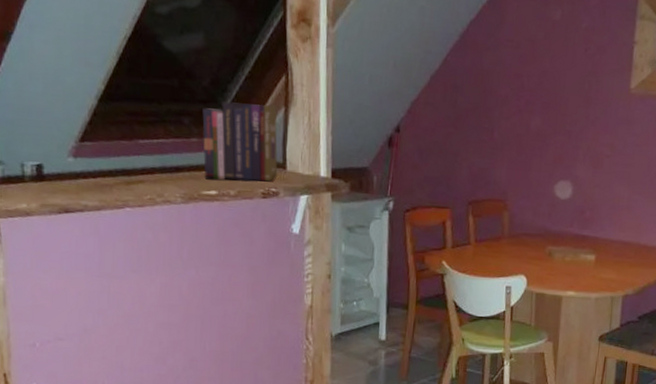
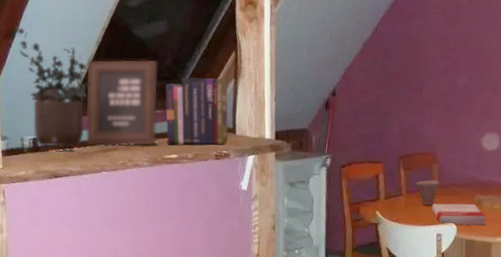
potted plant: none [13,28,109,181] -> present [17,28,90,150]
picture frame: none [104,74,193,179] -> present [86,59,158,146]
cup: none [485,229,510,257] -> present [416,180,439,206]
book: none [501,254,558,279] -> present [432,203,487,226]

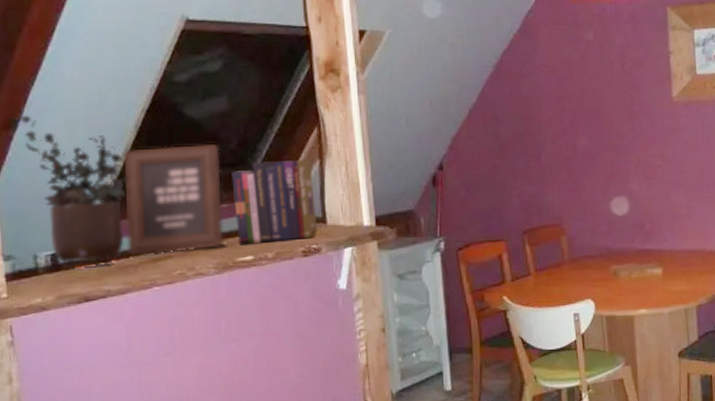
cup: present [416,180,439,206] -> none [544,254,570,284]
book: present [432,203,487,226] -> none [565,276,626,303]

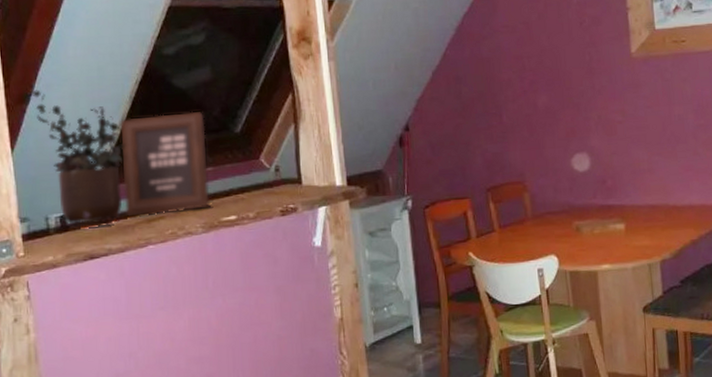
books: present [231,159,318,245] -> none [215,123,294,206]

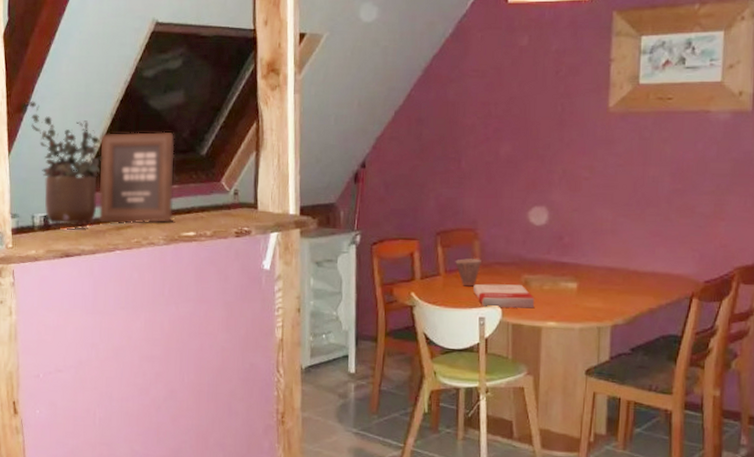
cup: none [508,211,533,240] -> present [455,258,481,287]
book: none [528,232,589,259] -> present [473,284,535,309]

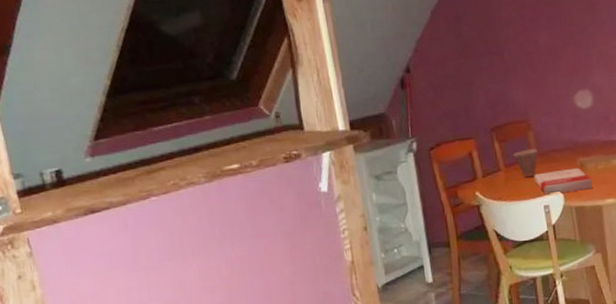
potted plant: present [29,101,104,228] -> none [11,40,120,182]
picture frame: present [99,131,175,223] -> none [109,58,212,169]

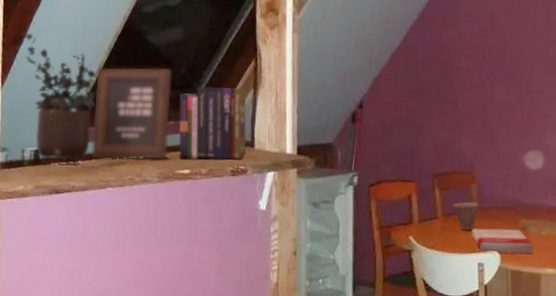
potted plant: none [11,40,120,182] -> present [25,33,99,163]
picture frame: none [109,58,212,169] -> present [91,67,172,160]
books: none [211,68,297,155] -> present [179,87,247,160]

